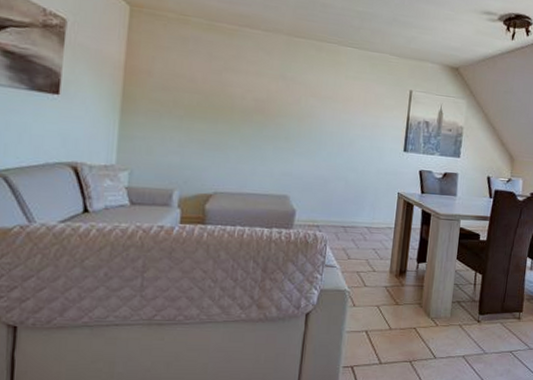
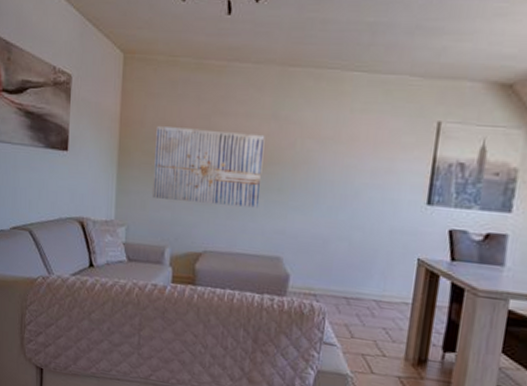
wall art: none [159,77,274,154] -> present [151,126,265,208]

